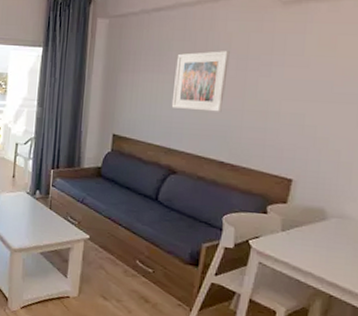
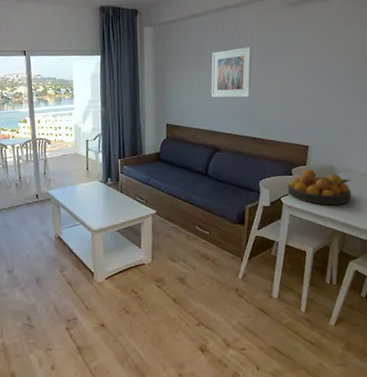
fruit bowl: none [258,208,346,259] -> present [287,169,352,205]

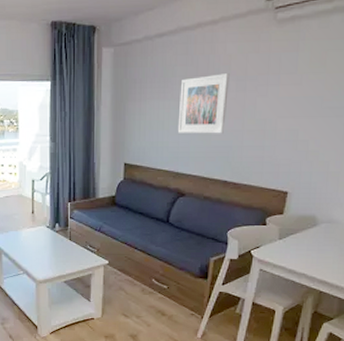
fruit bowl: present [287,169,352,205] -> none [259,218,334,260]

